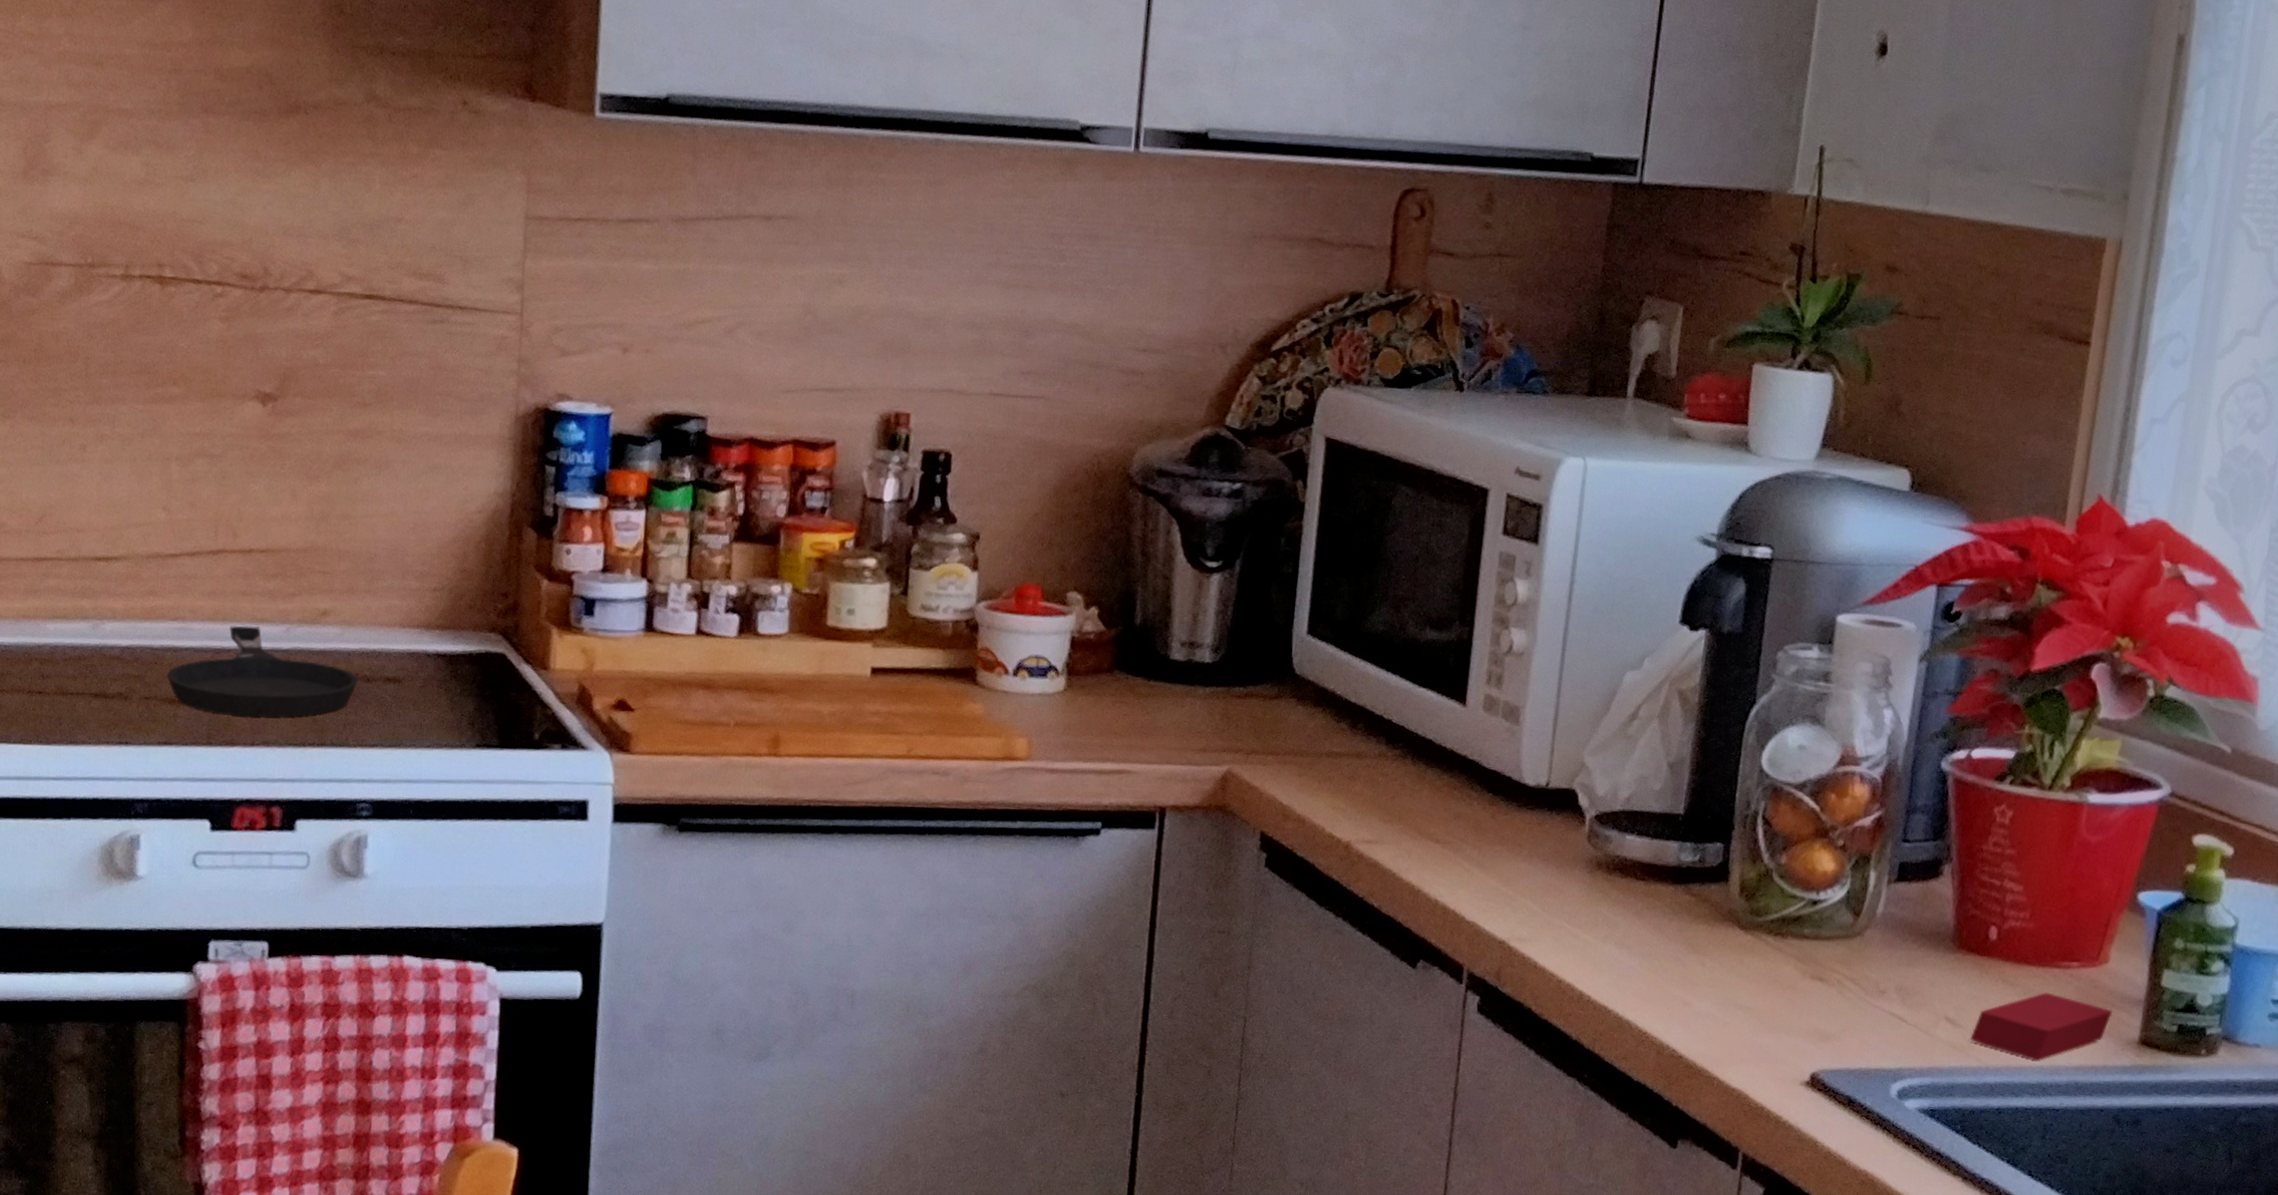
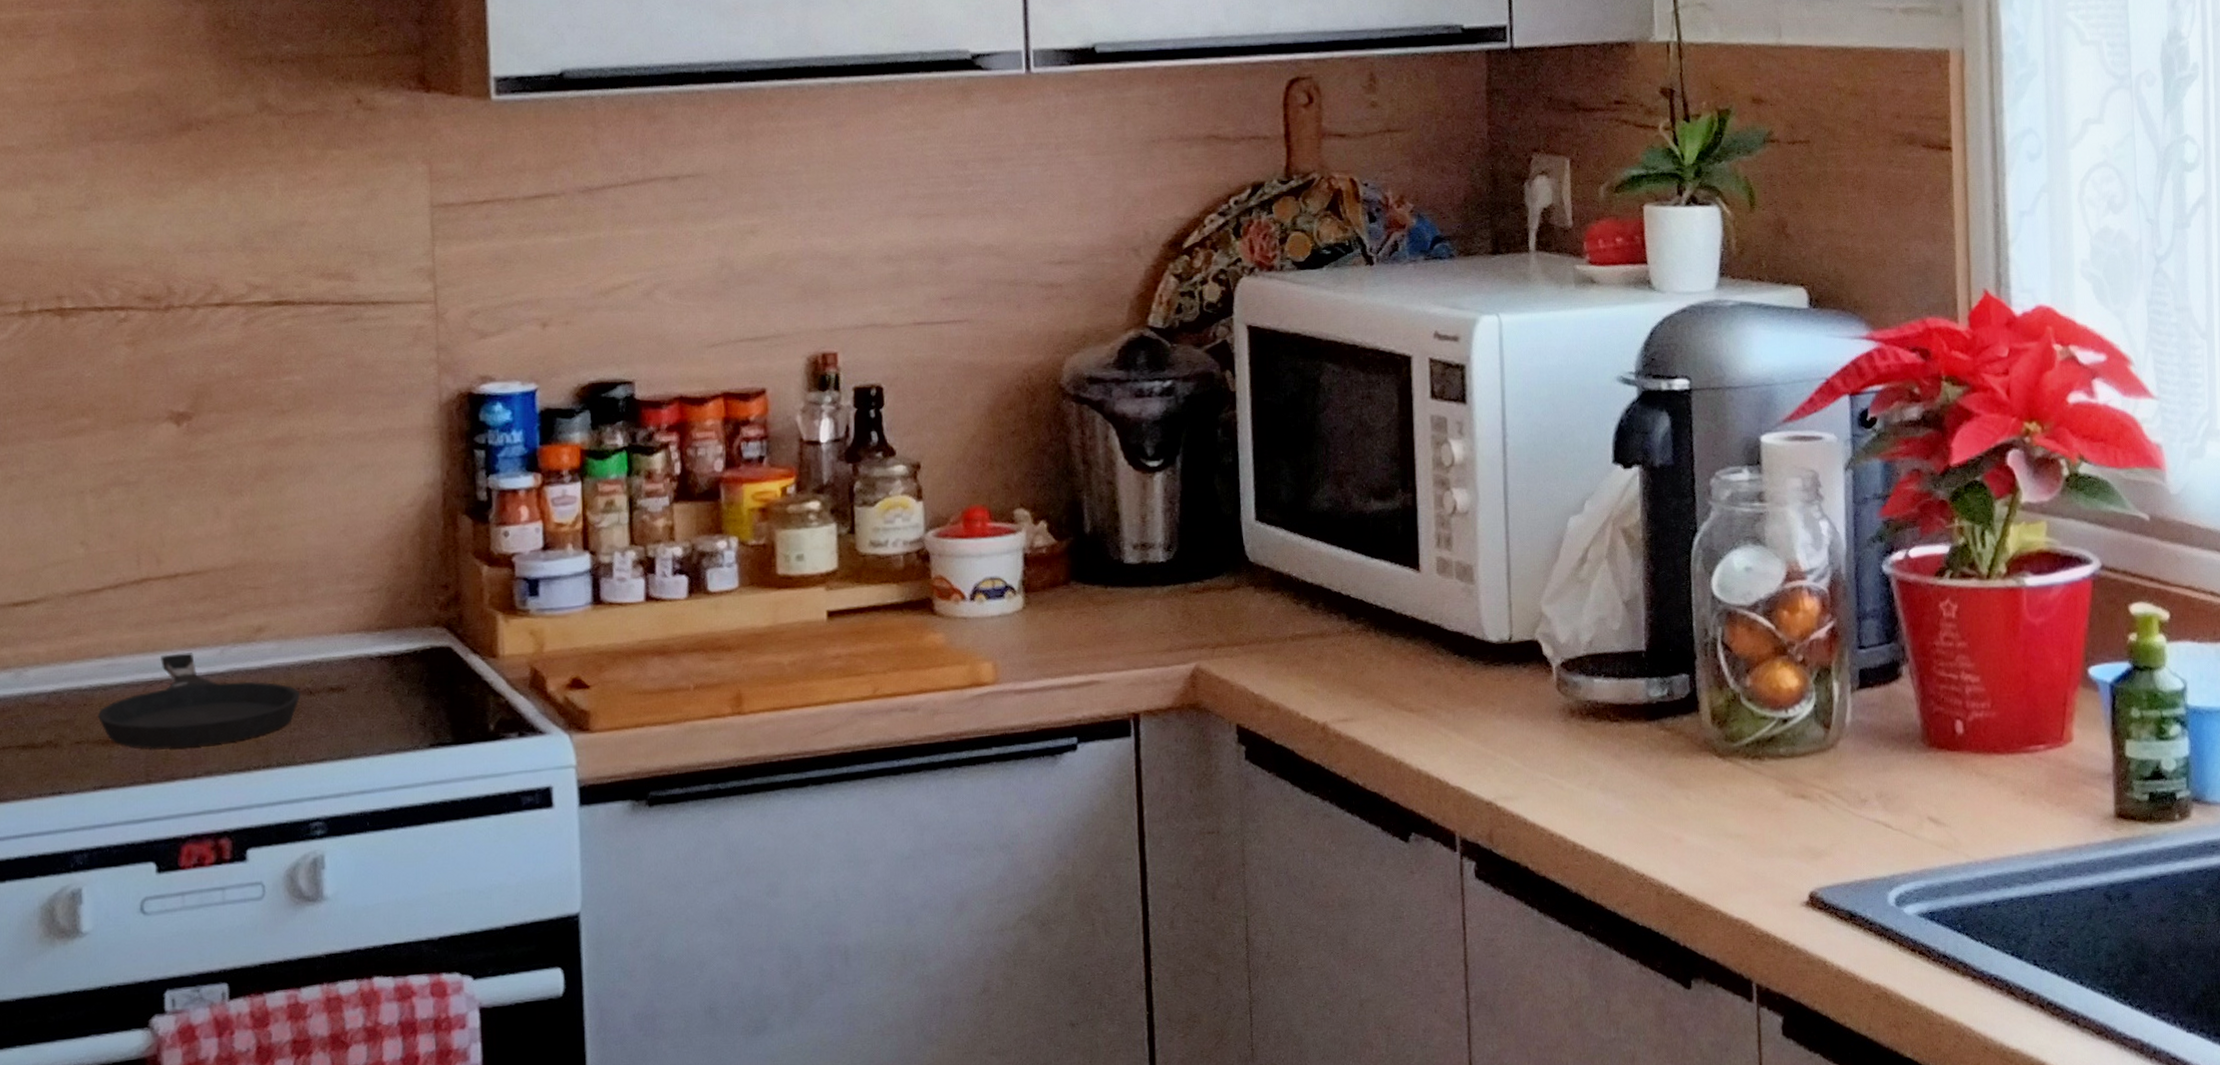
sponge: present [1970,992,2113,1060] -> none [1955,778,2086,847]

